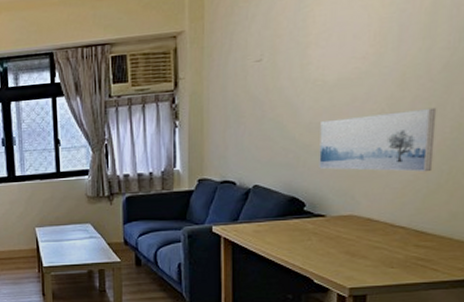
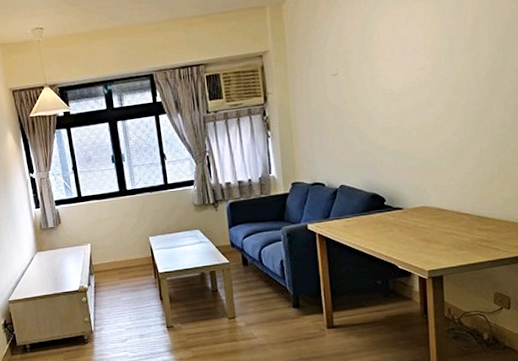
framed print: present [319,107,437,172] -> none [392,109,487,168]

